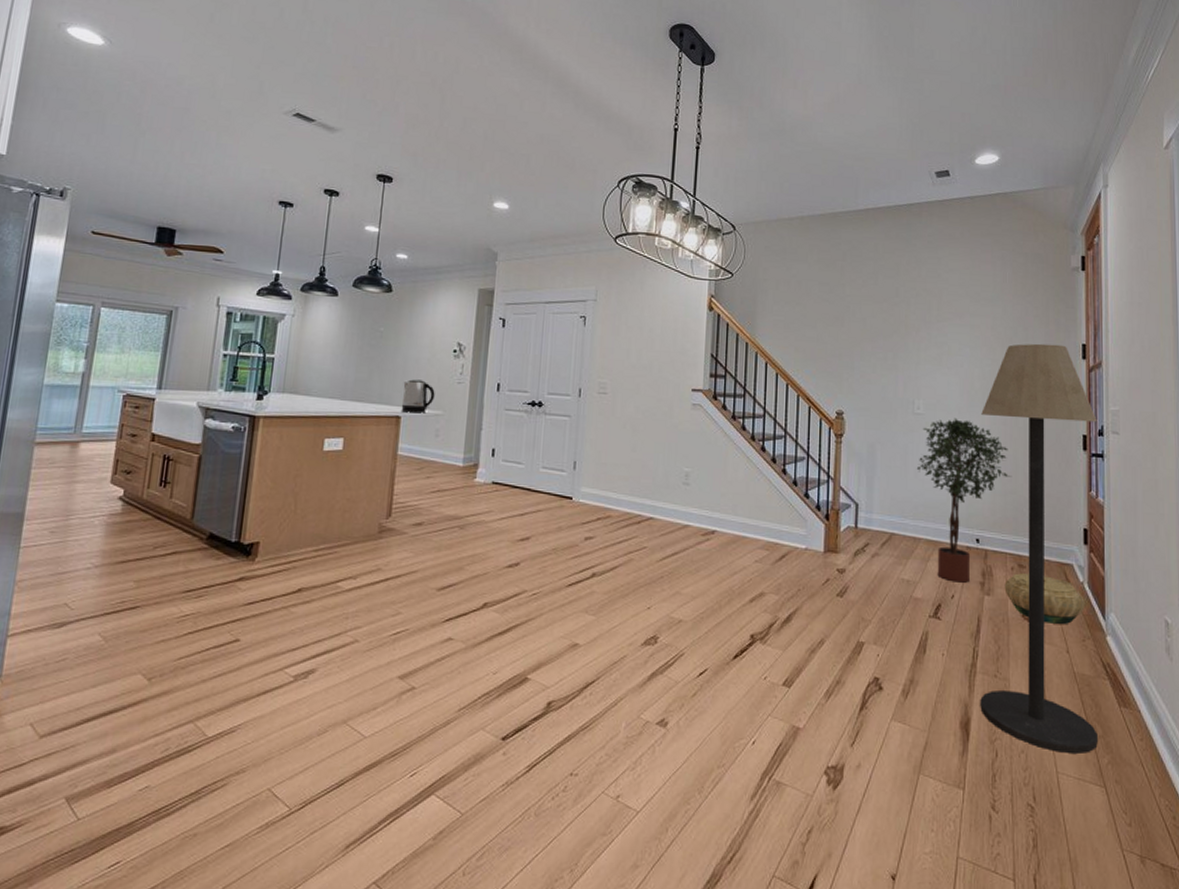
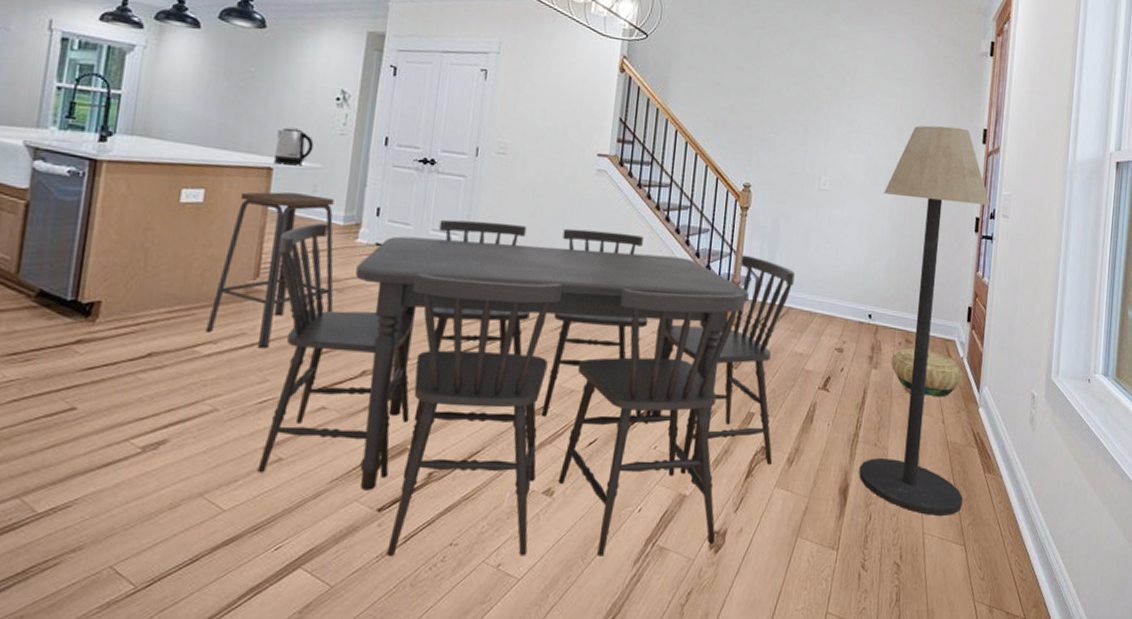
bar stool: none [346,438,457,583] -> present [205,192,334,349]
dining table: none [393,457,895,790] -> present [257,219,795,557]
potted tree: present [916,417,1011,583] -> none [817,195,907,357]

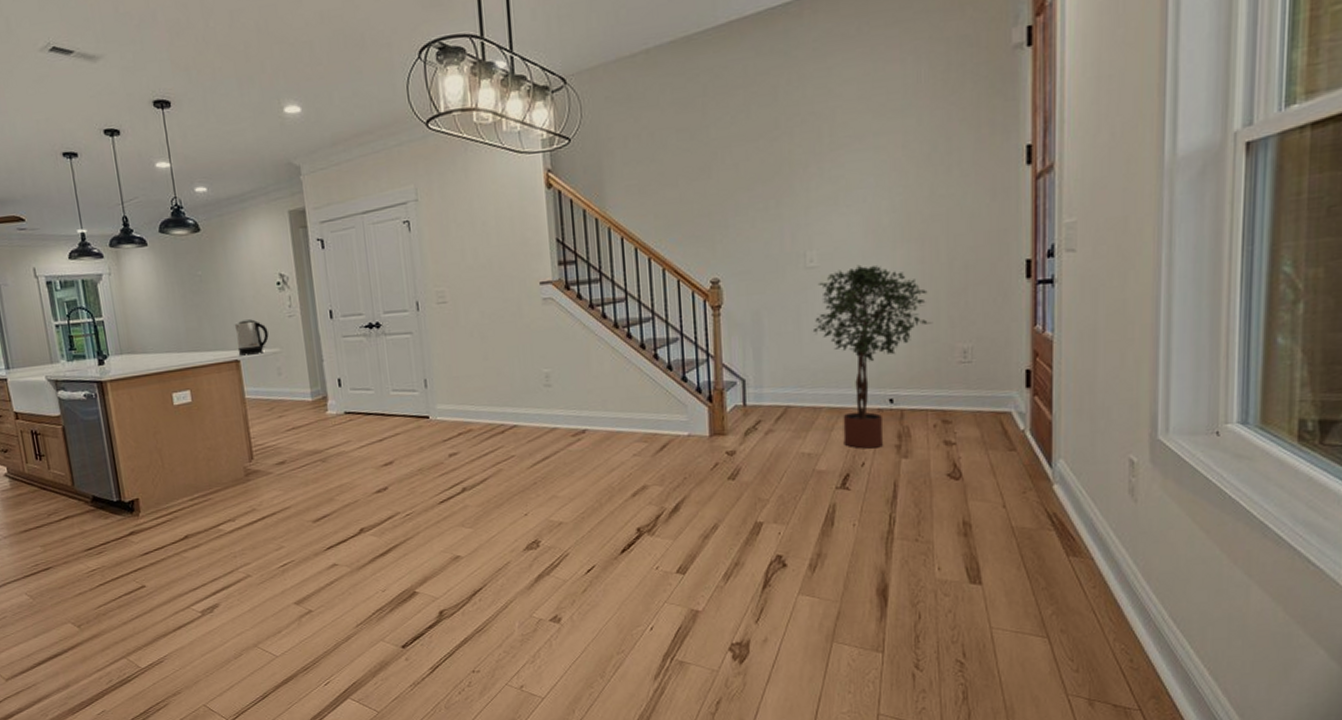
bar stool: present [205,192,334,349] -> none [219,378,322,521]
dining table: present [257,219,795,557] -> none [261,358,792,685]
potted tree: none [817,195,907,357] -> present [812,264,932,449]
floor lamp: present [859,125,990,515] -> none [891,151,1046,609]
basket: present [891,348,963,396] -> none [925,428,1026,479]

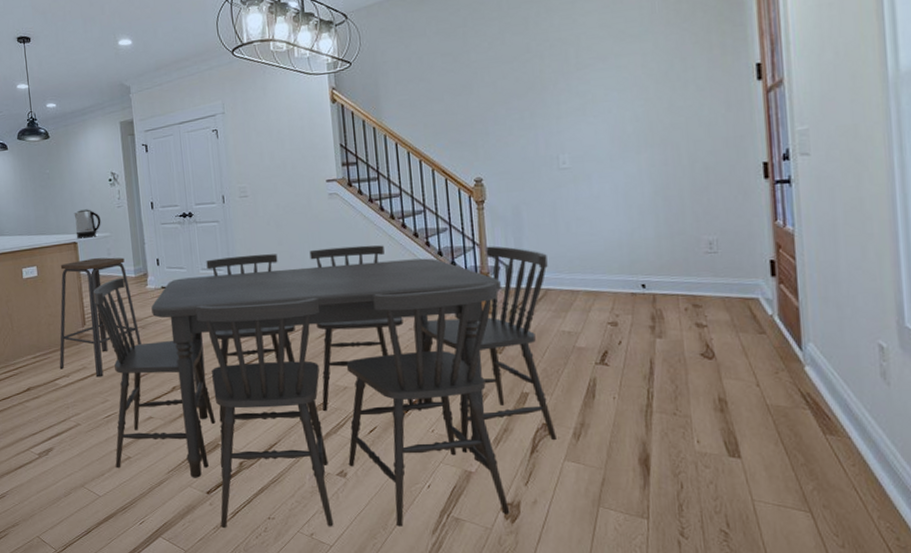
bar stool: none [219,378,322,521] -> present [59,257,142,377]
dining table: none [261,358,792,685] -> present [93,245,558,528]
potted tree: present [812,264,932,449] -> none [567,166,678,329]

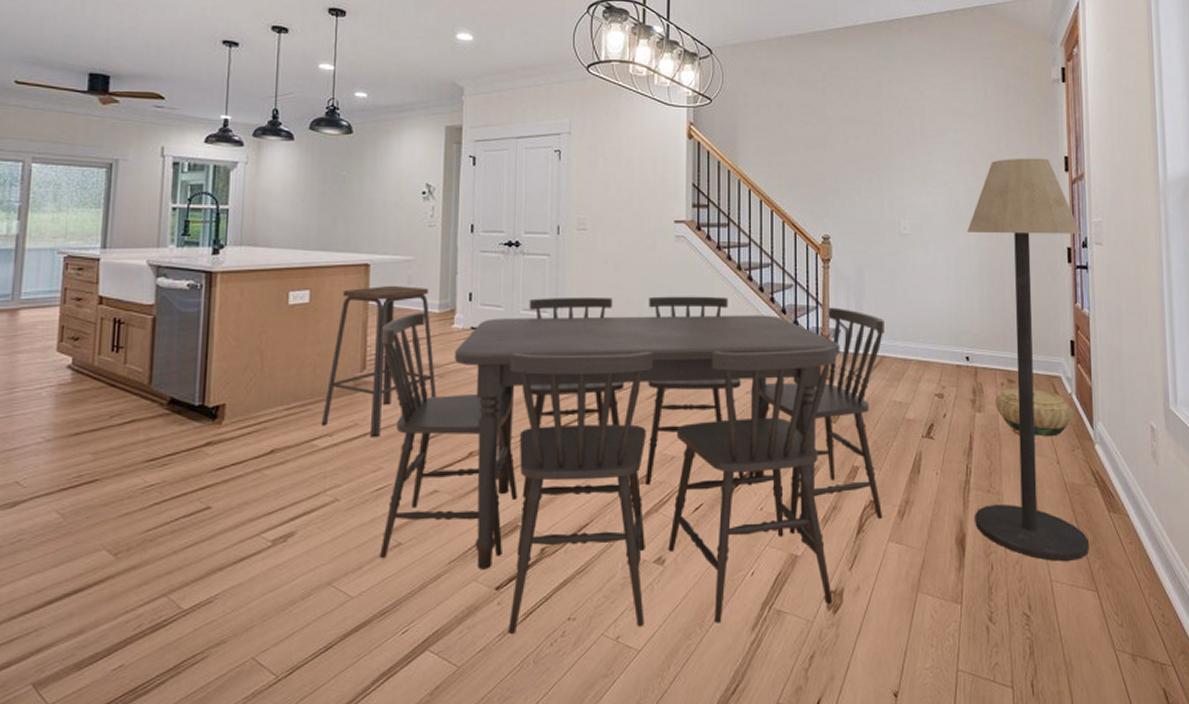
kettle: present [74,209,101,239] -> none [369,225,405,260]
floor lamp: none [637,68,800,482] -> present [967,158,1089,561]
basket: none [678,312,776,359] -> present [995,388,1073,436]

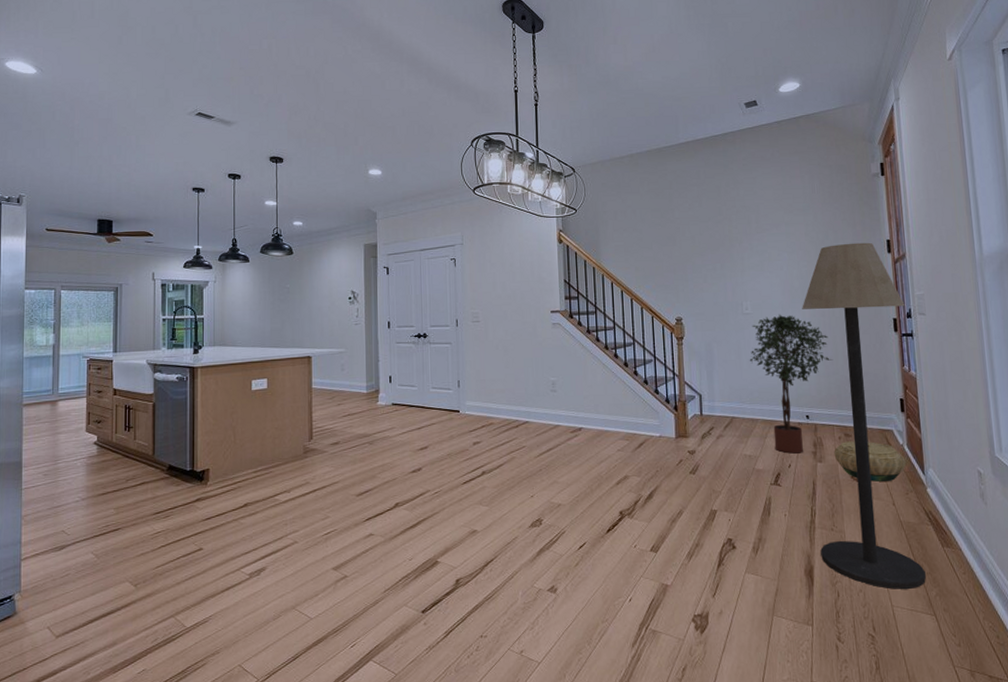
bar stool: present [321,286,437,438] -> none [281,373,368,493]
dining table: present [379,296,885,634] -> none [323,372,740,648]
potted tree: none [905,236,998,401] -> present [749,314,833,454]

